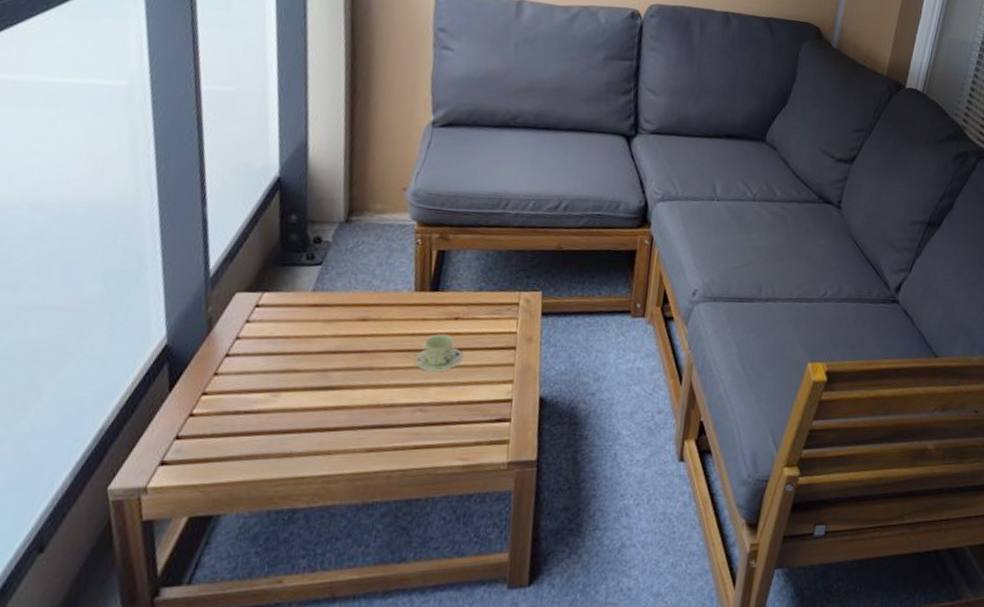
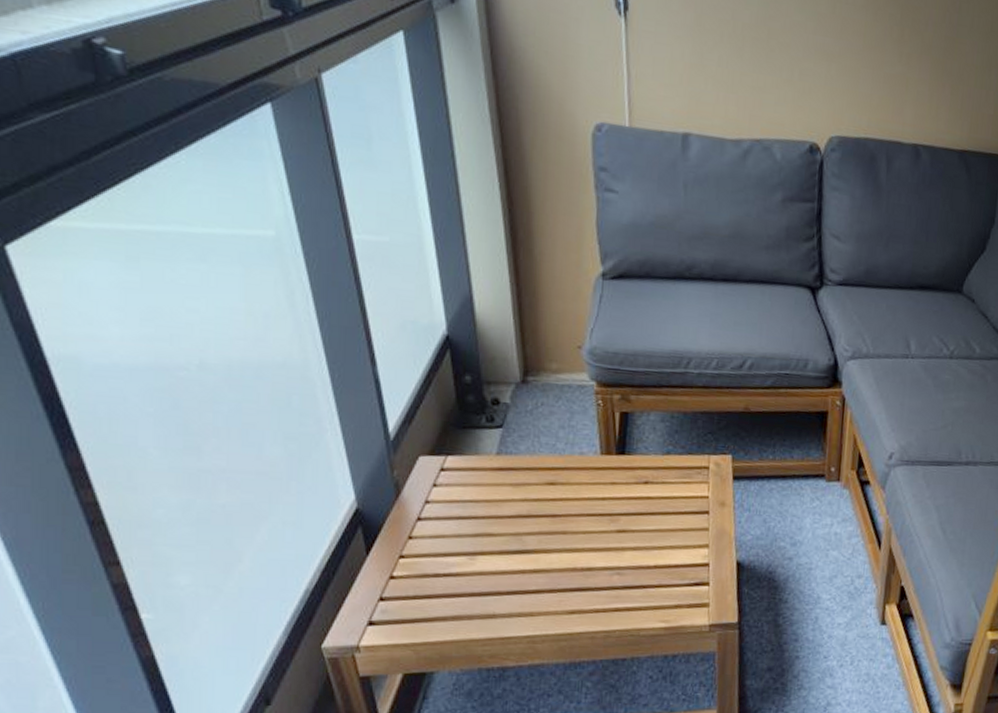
cup and saucer: present [414,334,464,372] -> none [607,498,657,536]

